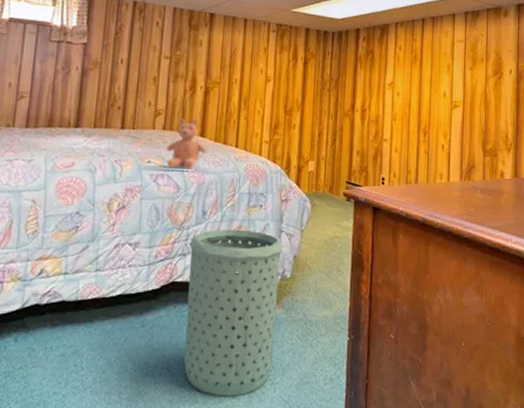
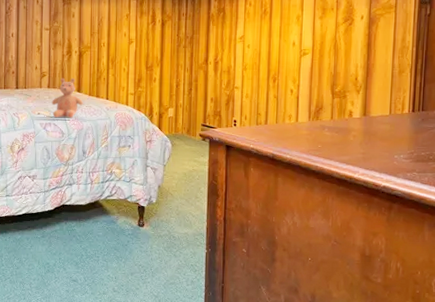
laundry basket: present [183,229,284,397] -> none [74,165,150,290]

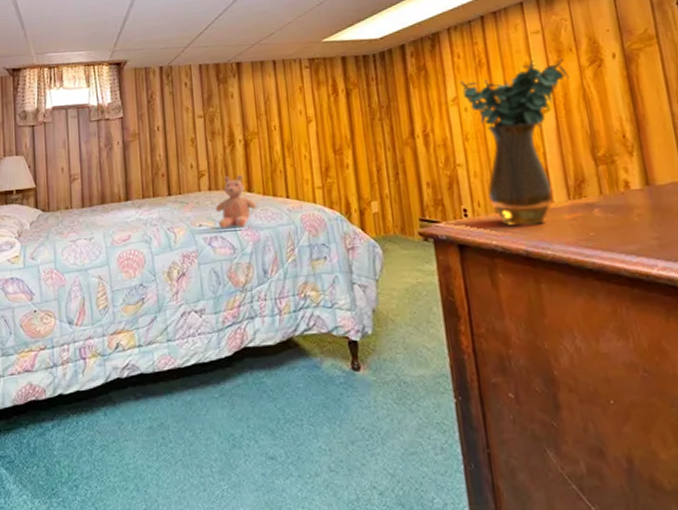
vase: none [247,14,327,136] -> present [459,58,569,226]

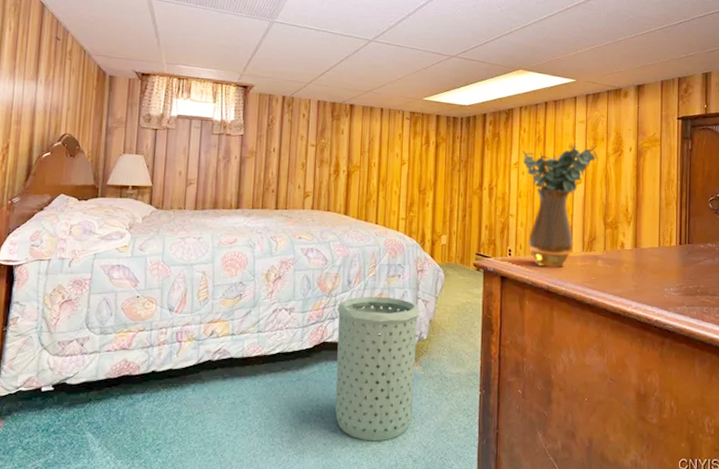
stuffed animal: present [215,174,258,229] -> none [315,198,351,244]
laundry basket: none [255,286,370,470] -> present [335,297,421,442]

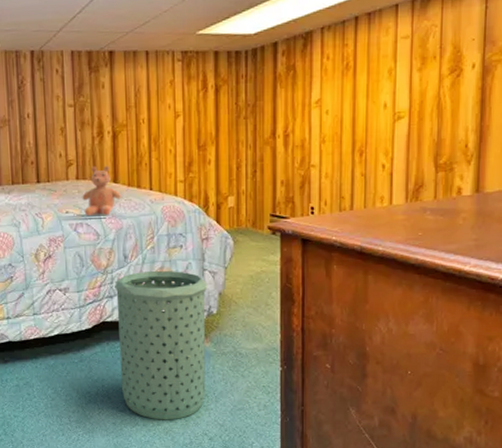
stuffed animal: none [315,198,351,244] -> present [82,165,122,217]
vase: present [522,143,598,267] -> none [325,66,428,224]

